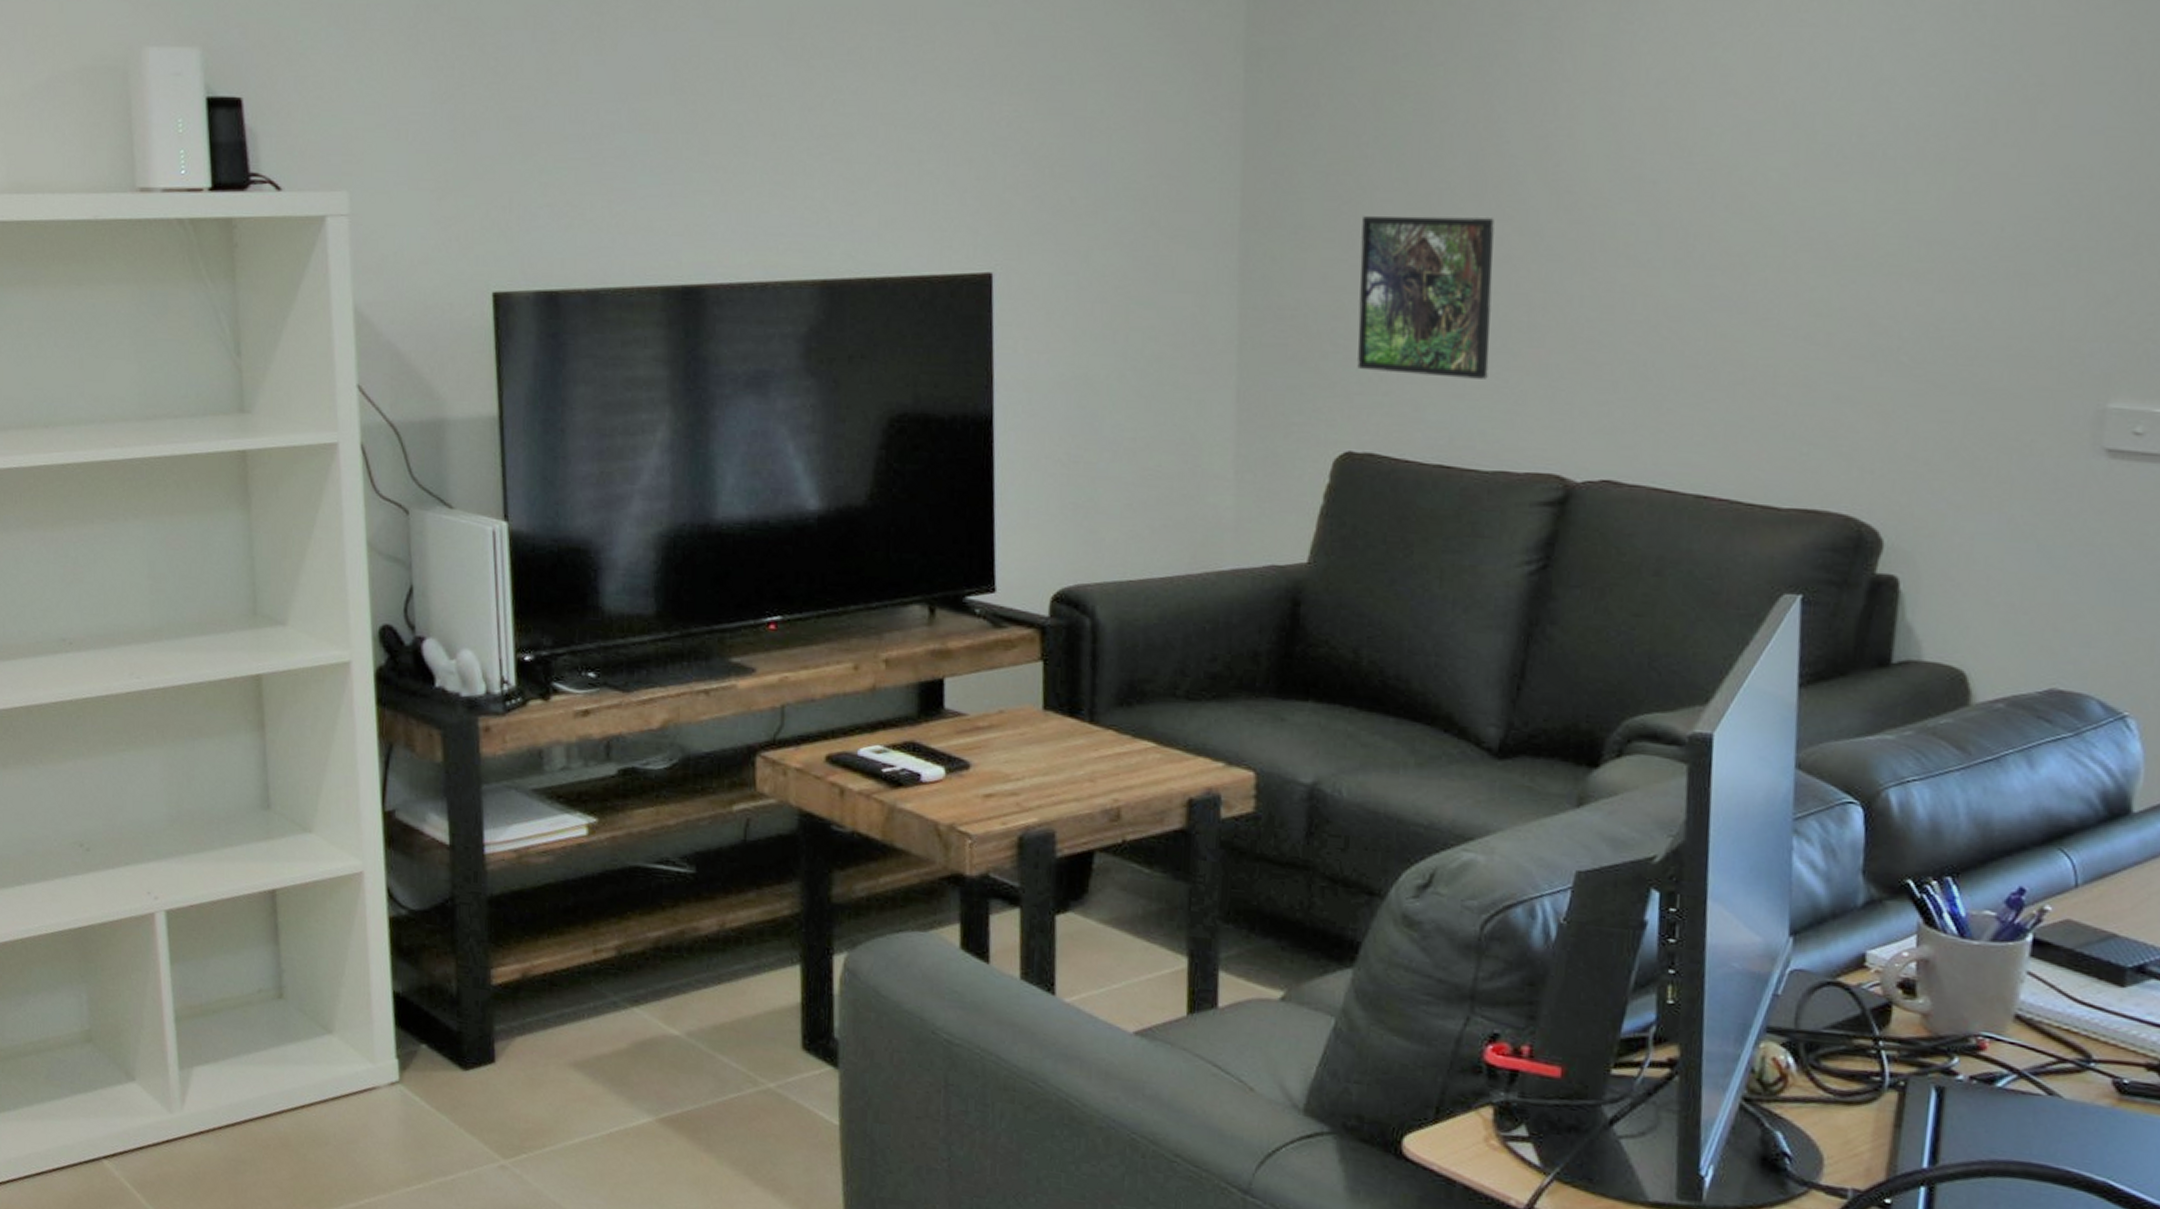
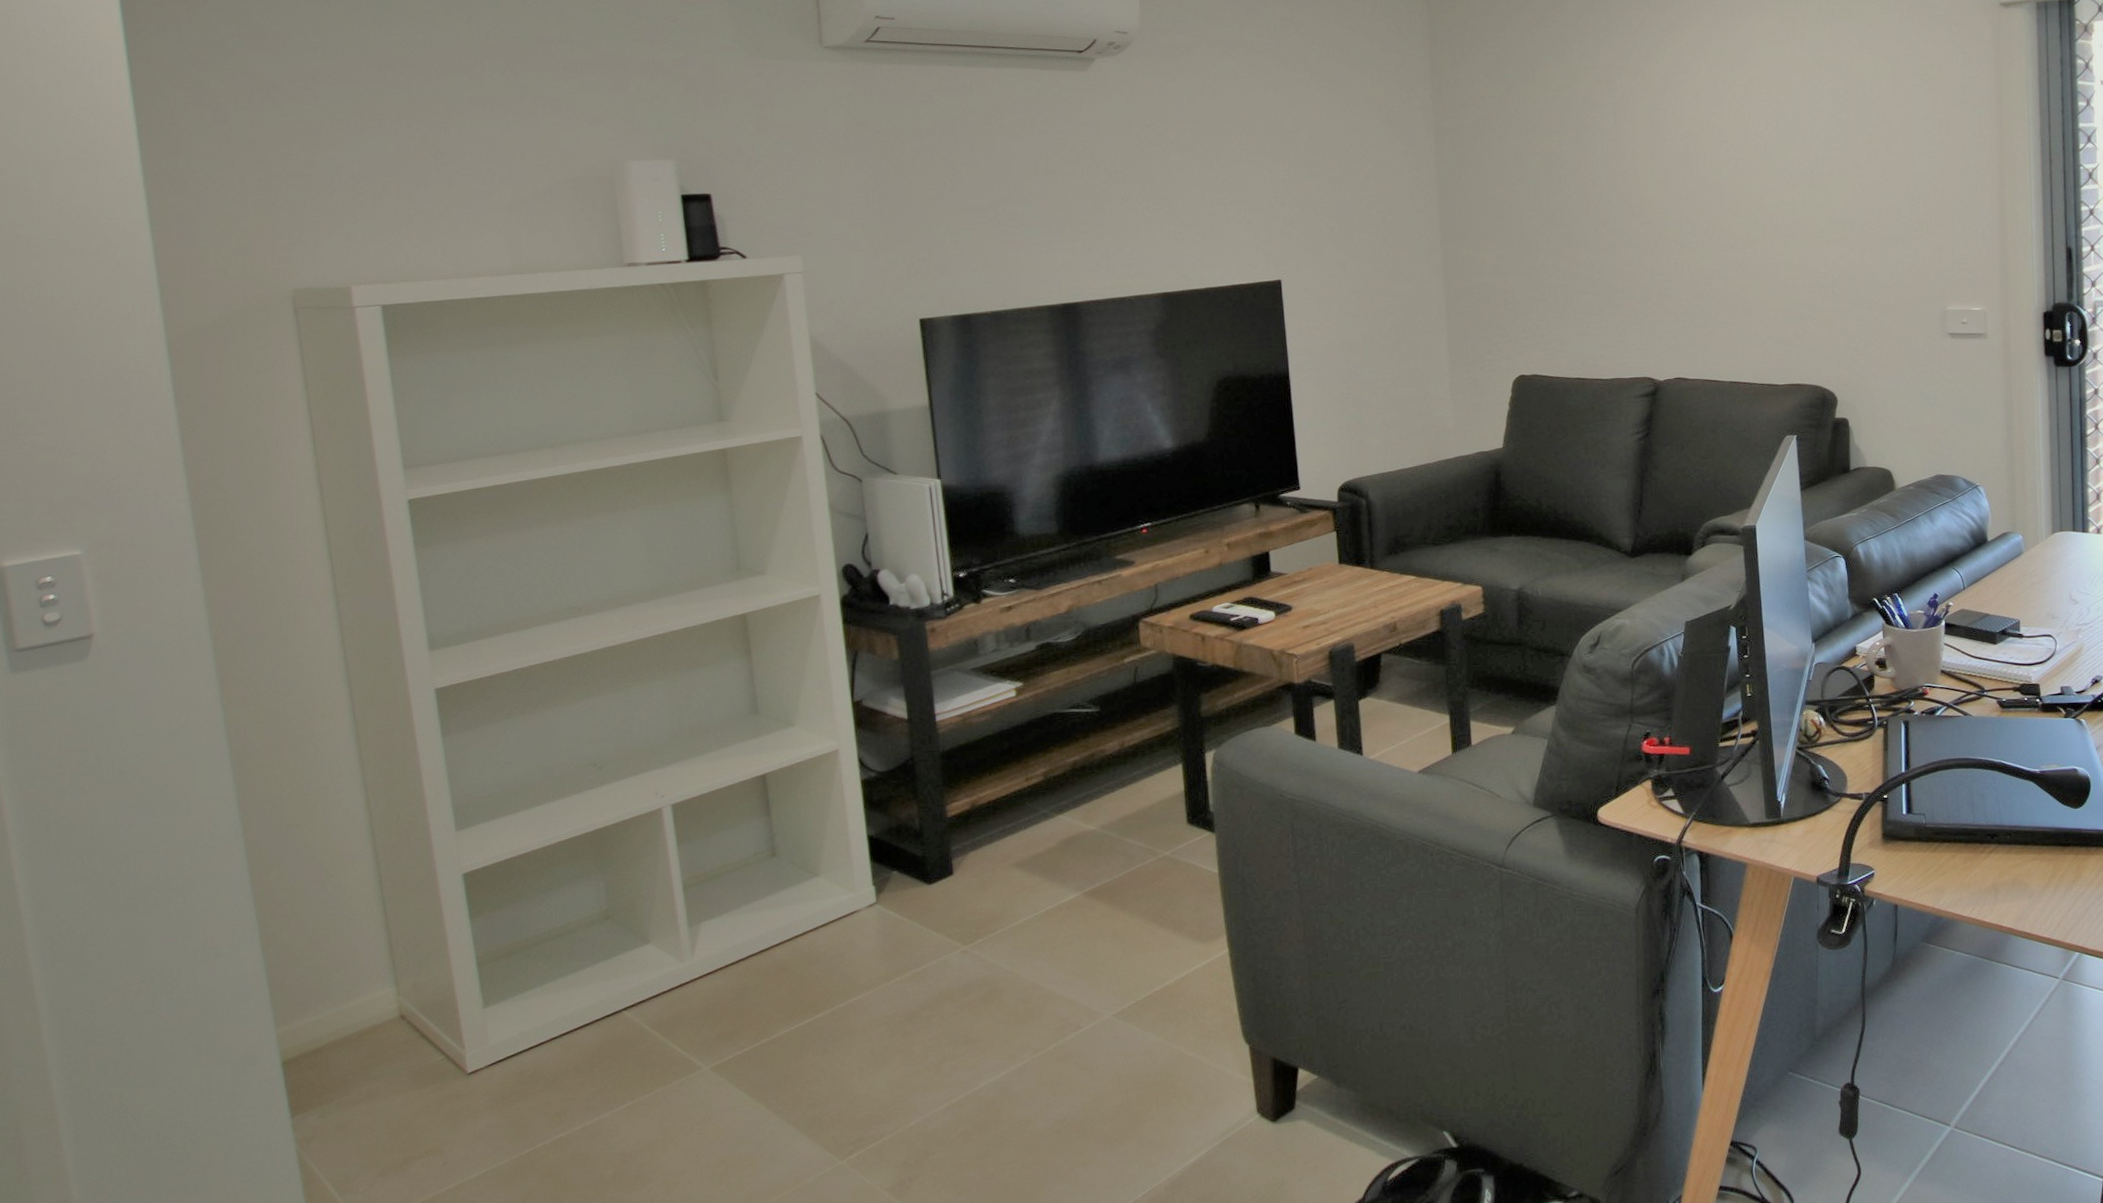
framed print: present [1357,215,1495,379] -> none [1517,224,1602,323]

